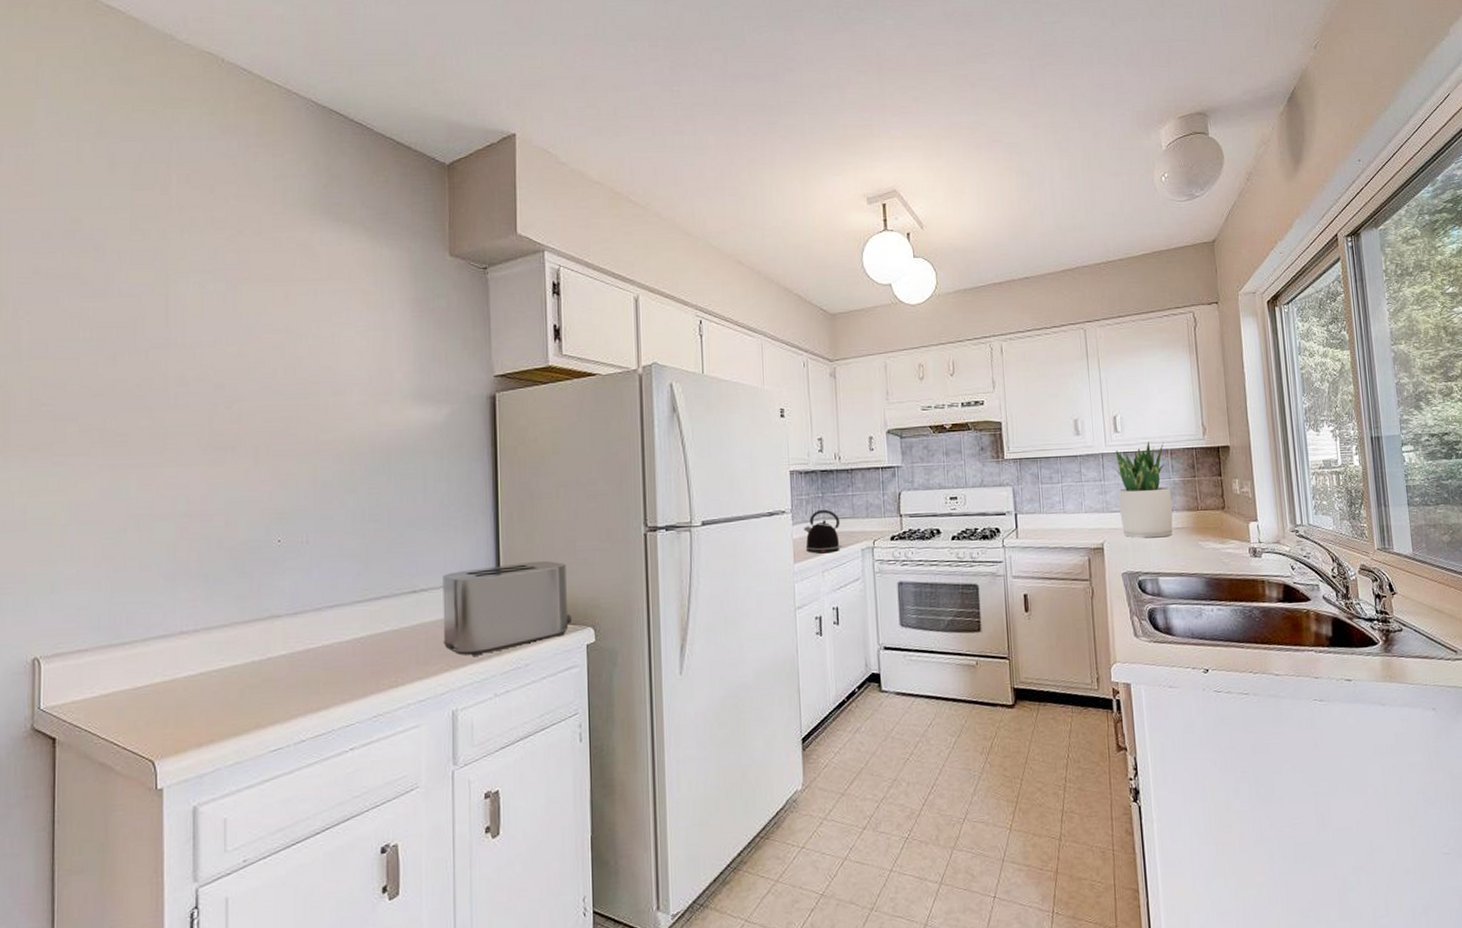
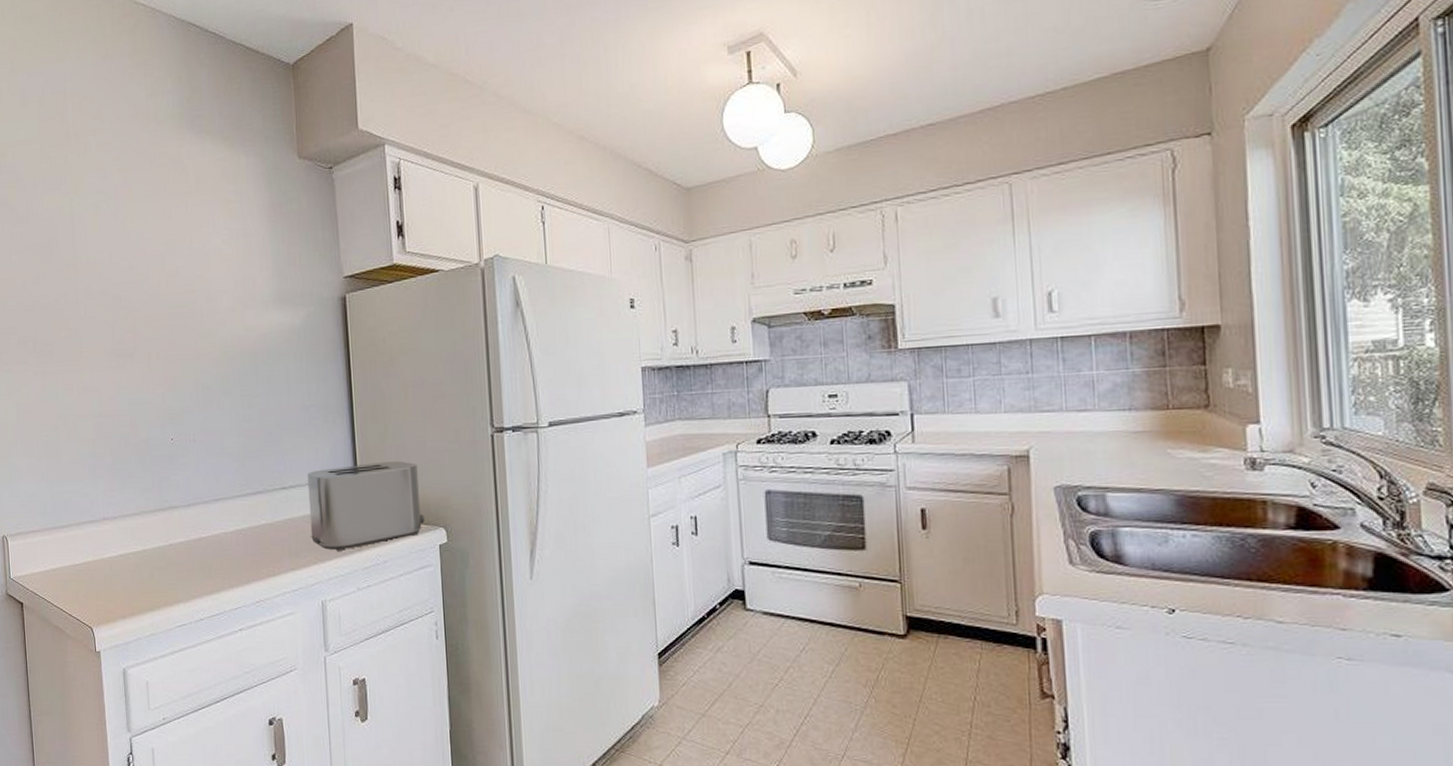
kettle: present [803,509,843,554] -> none [657,409,702,458]
planter: present [1114,442,1173,538] -> none [1046,323,1131,445]

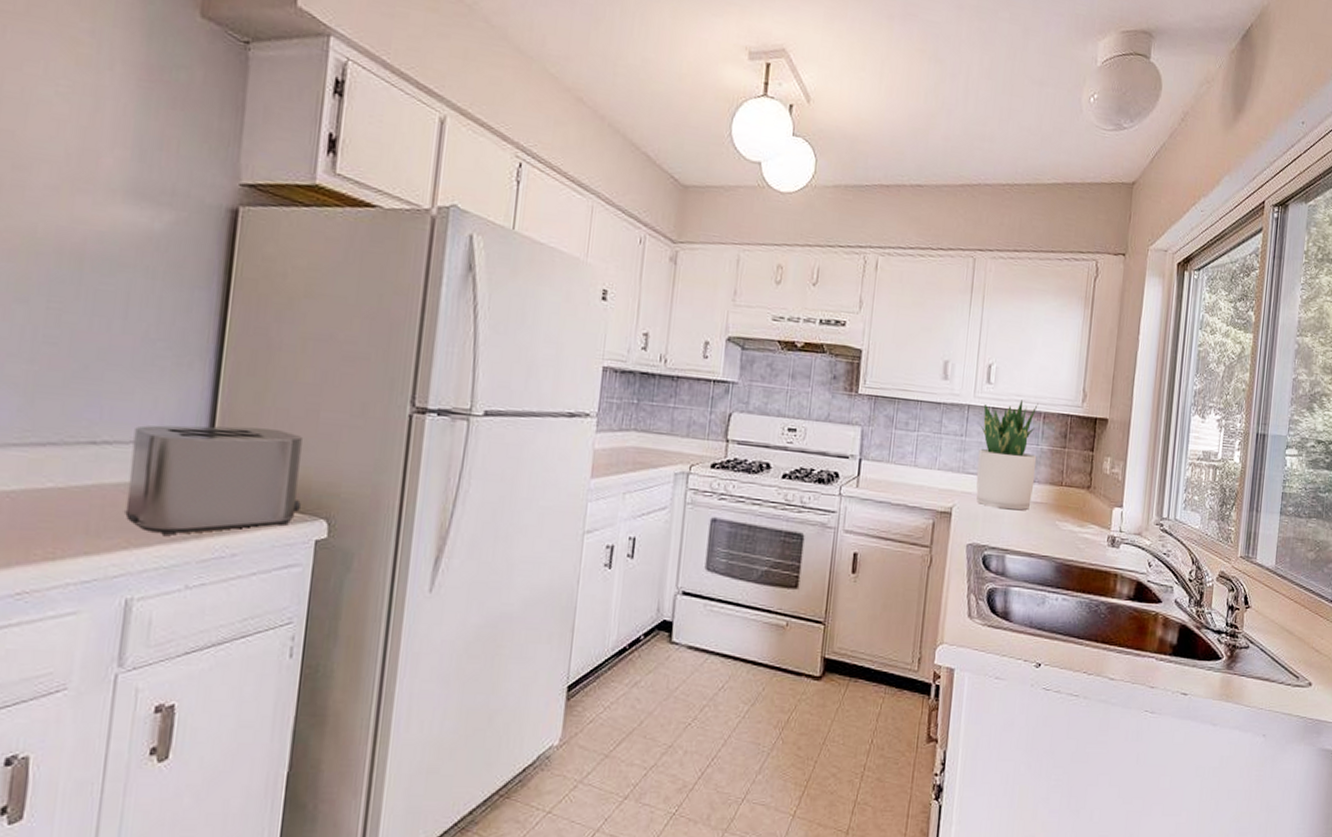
planter: none [1046,323,1131,445] -> present [976,400,1038,511]

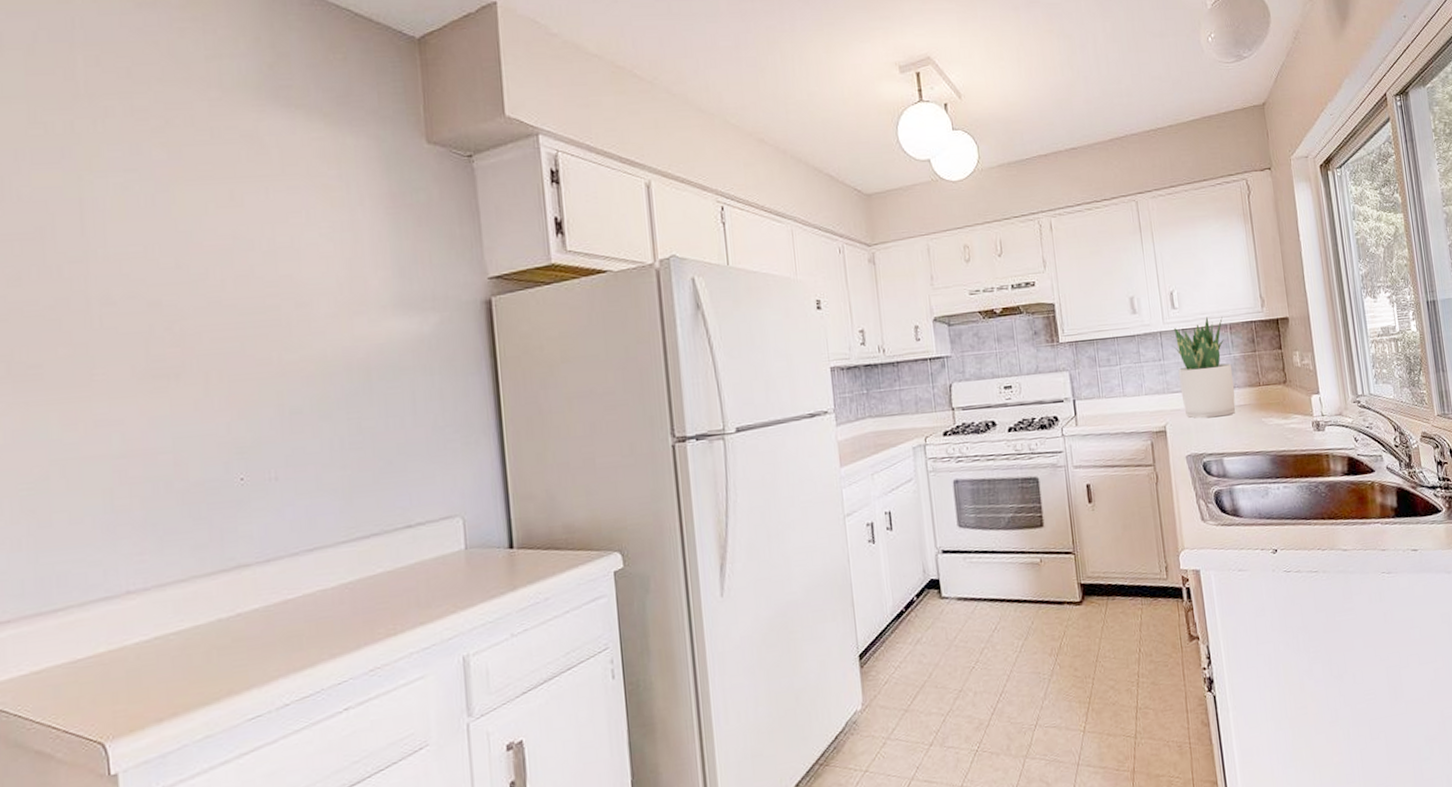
toaster: present [125,425,303,537] -> none [441,482,595,595]

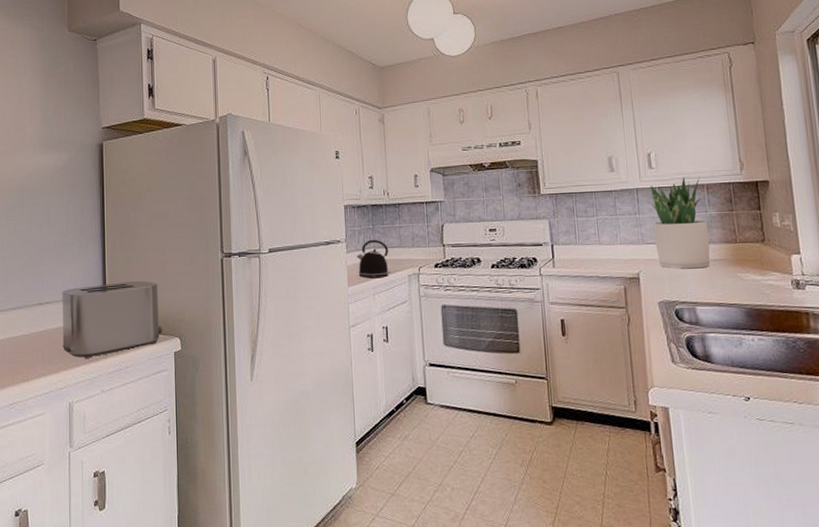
toaster: none [441,482,595,595] -> present [62,281,162,359]
kettle: none [848,406,892,456] -> present [356,239,391,279]

